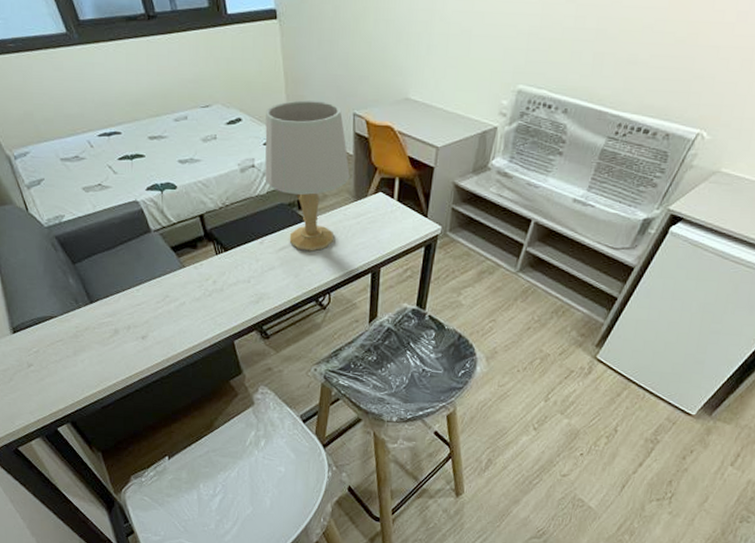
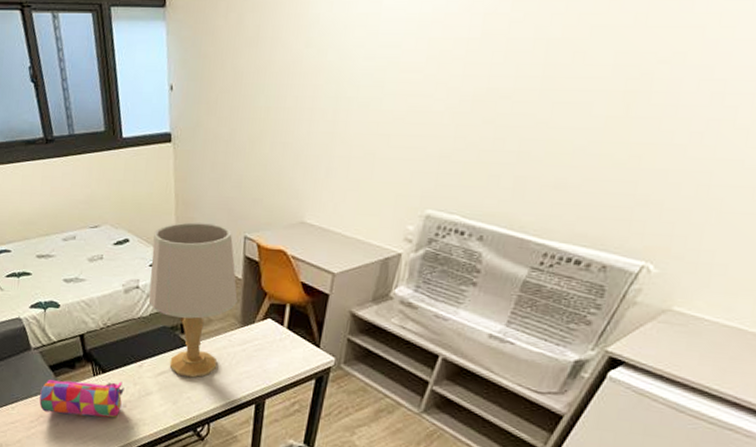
pencil case: none [164,259,247,294] -> present [39,380,125,418]

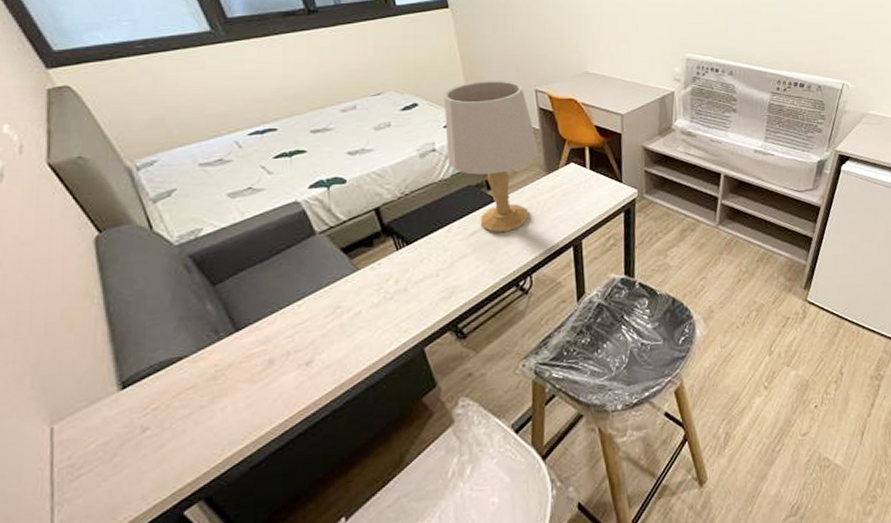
pencil case: present [39,380,125,418] -> none [333,250,434,302]

